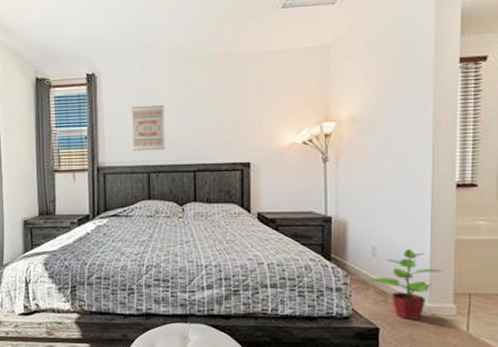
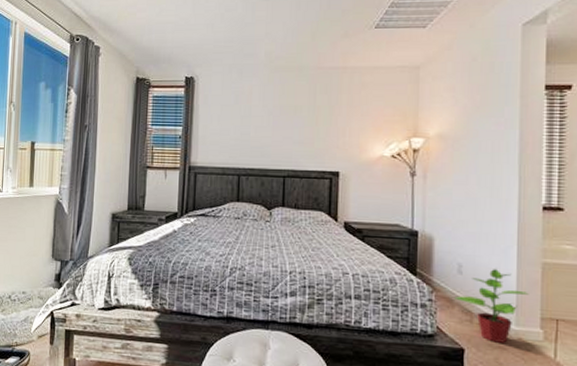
wall art: present [131,104,165,152] -> none [224,110,258,154]

